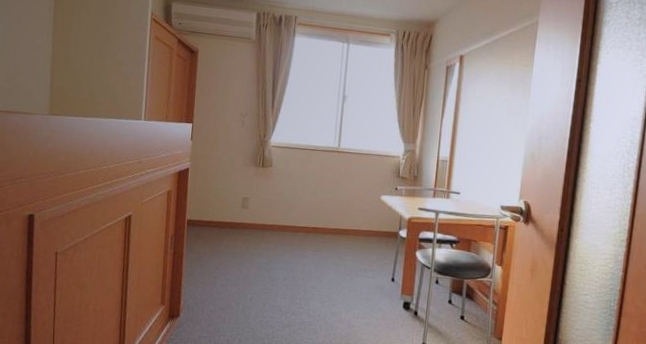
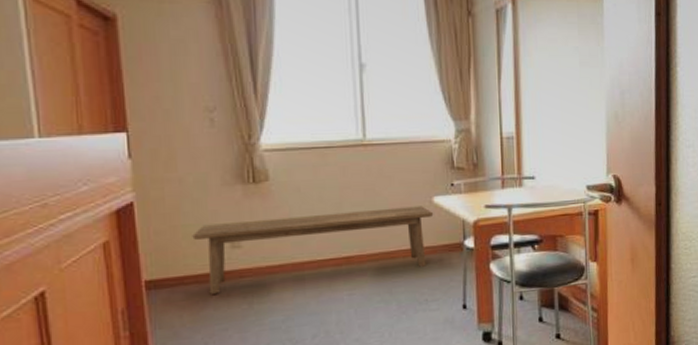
bench: none [219,189,380,245] -> present [192,206,434,294]

